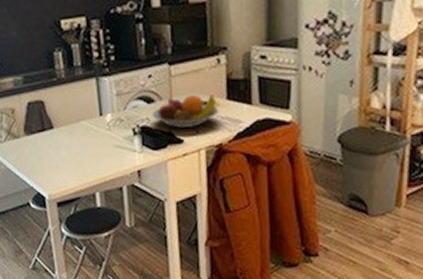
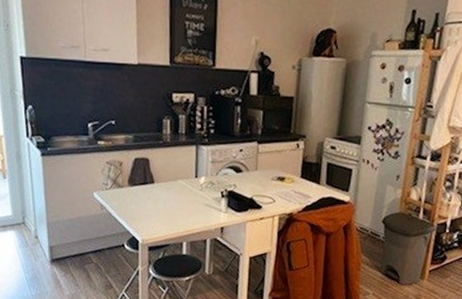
fruit bowl: present [152,94,219,129] -> none [238,170,294,198]

